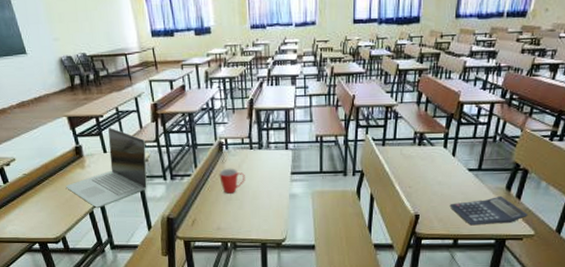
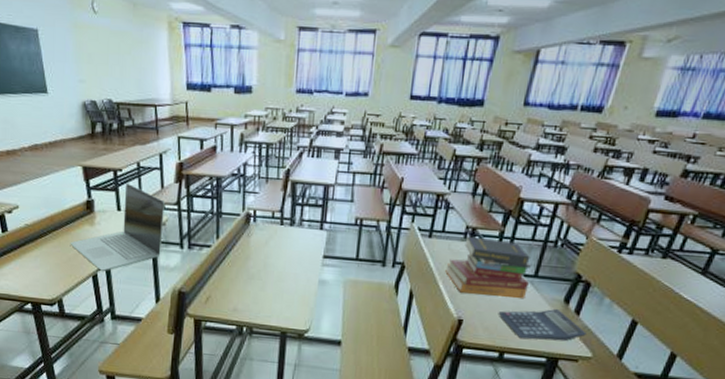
mug: present [219,168,245,194] -> none [242,242,271,272]
books: none [400,140,476,191] -> present [445,236,532,298]

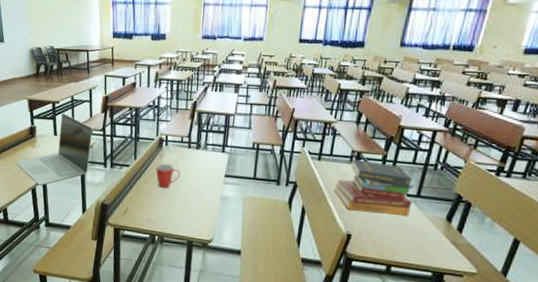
mug: none [242,242,271,272] -> present [156,163,180,188]
calculator: present [498,308,586,341] -> none [384,226,470,257]

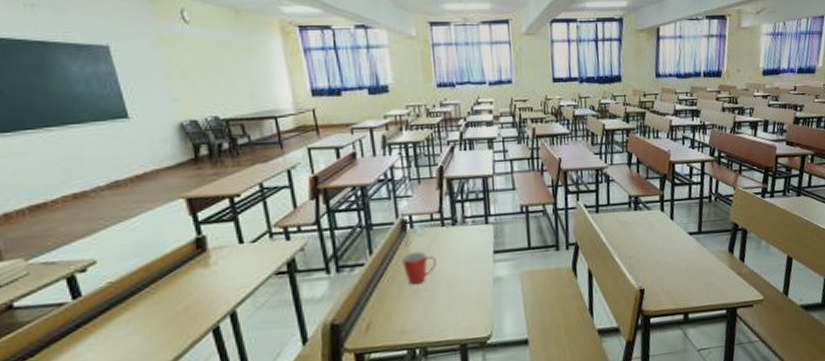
laptop: present [15,112,92,187] -> none [176,208,303,323]
books: present [334,159,415,216] -> none [617,204,696,262]

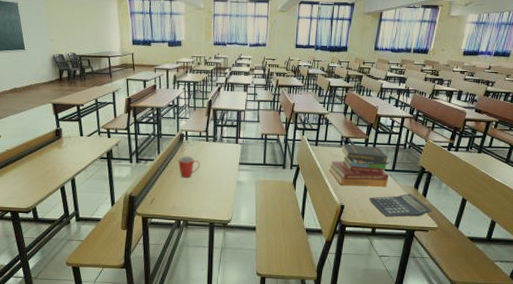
books: none [617,204,696,262] -> present [329,143,390,187]
calculator: none [674,259,754,295] -> present [369,193,432,217]

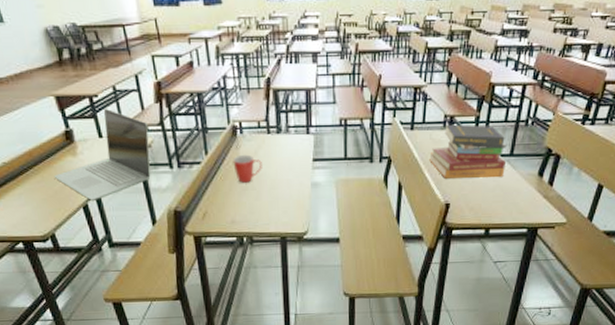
laptop: none [42,114,117,184] -> present [54,108,151,202]
calculator: present [369,193,432,217] -> none [481,182,560,213]

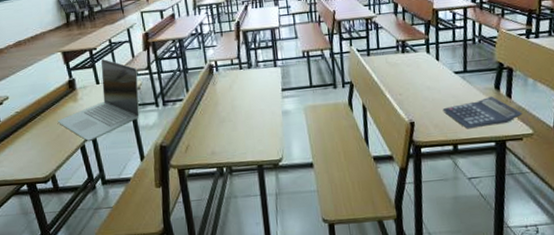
mug: present [233,154,262,183] -> none [211,89,237,116]
books: present [429,124,507,179] -> none [387,46,462,98]
calculator: none [481,182,560,213] -> present [442,96,523,128]

